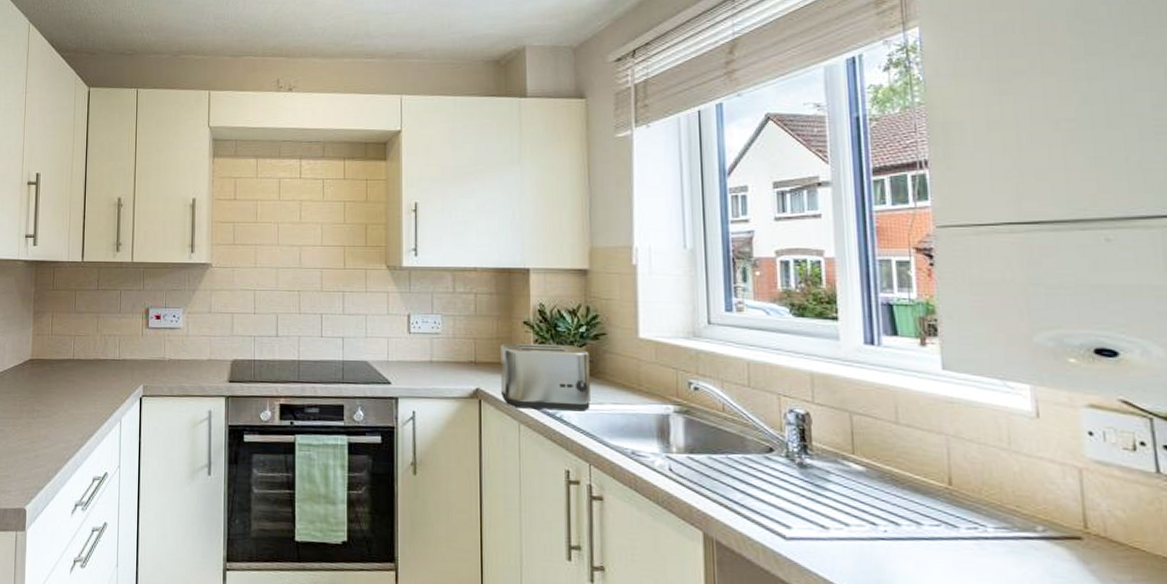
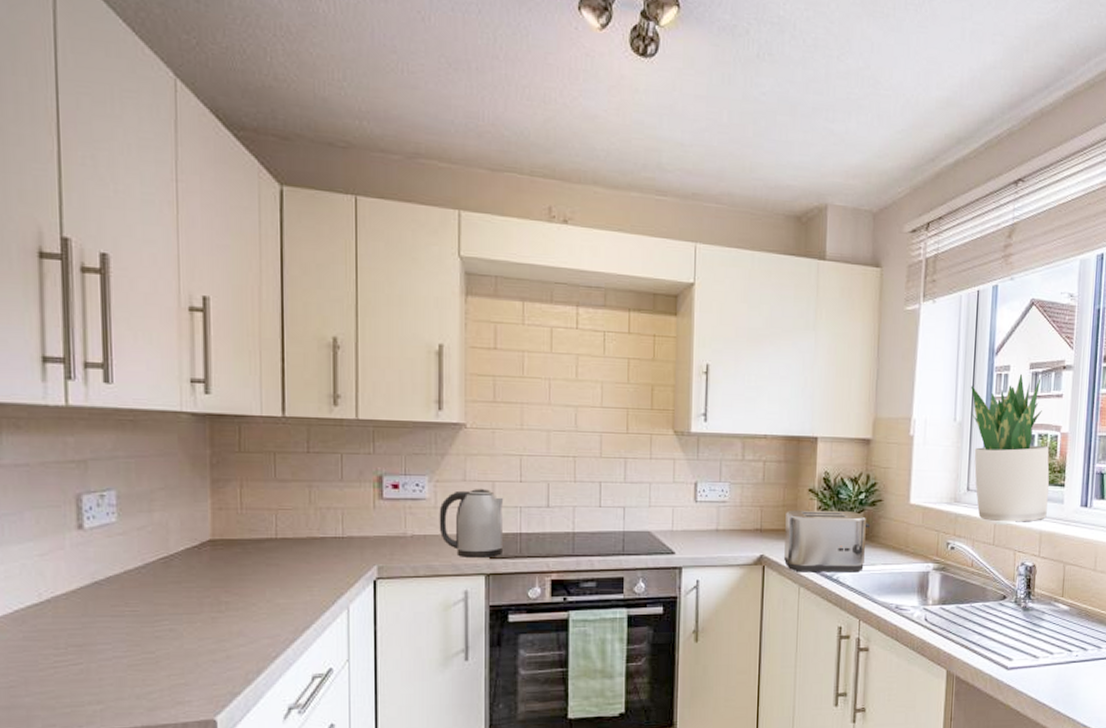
kettle: none [190,319,241,381] -> present [439,488,504,557]
planter: none [701,193,818,362] -> present [971,373,1050,522]

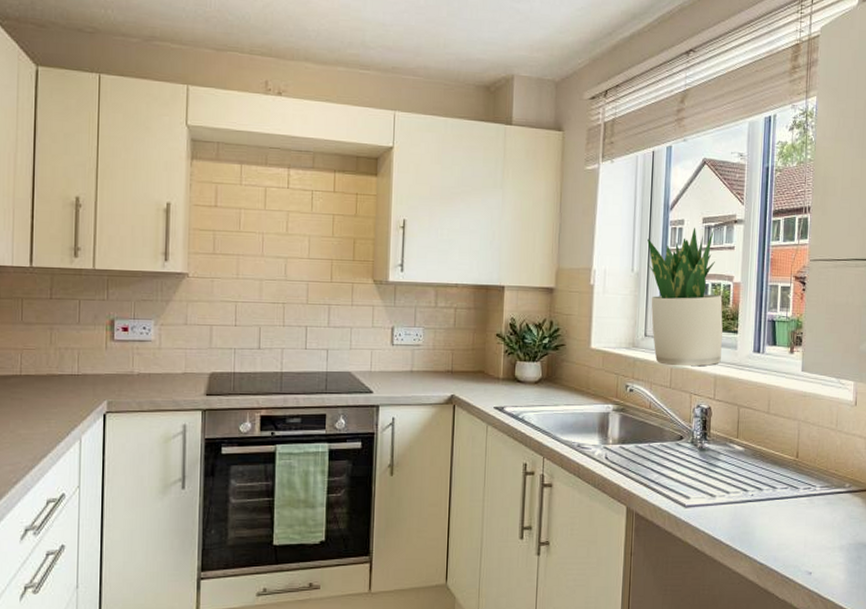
kettle: present [439,488,504,557] -> none [162,331,220,394]
toaster: present [784,509,870,573] -> none [473,353,553,413]

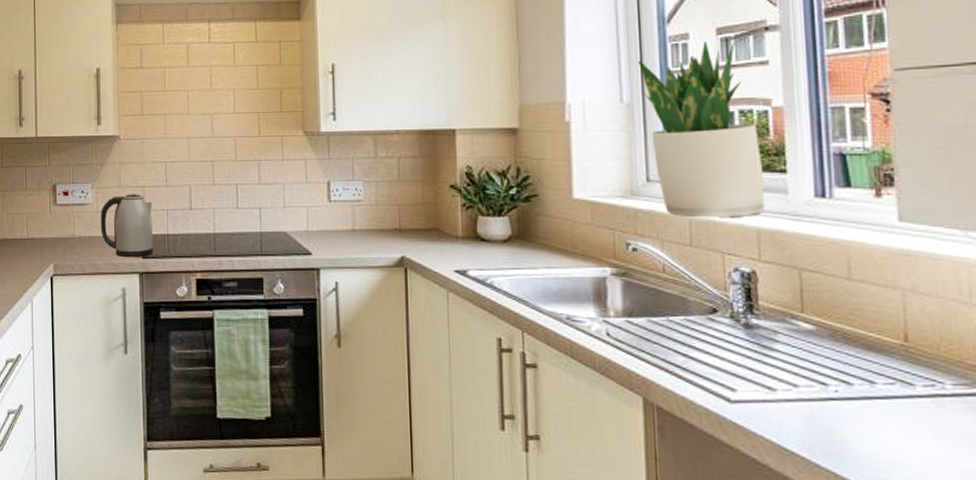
kettle: none [162,331,220,394] -> present [100,193,154,257]

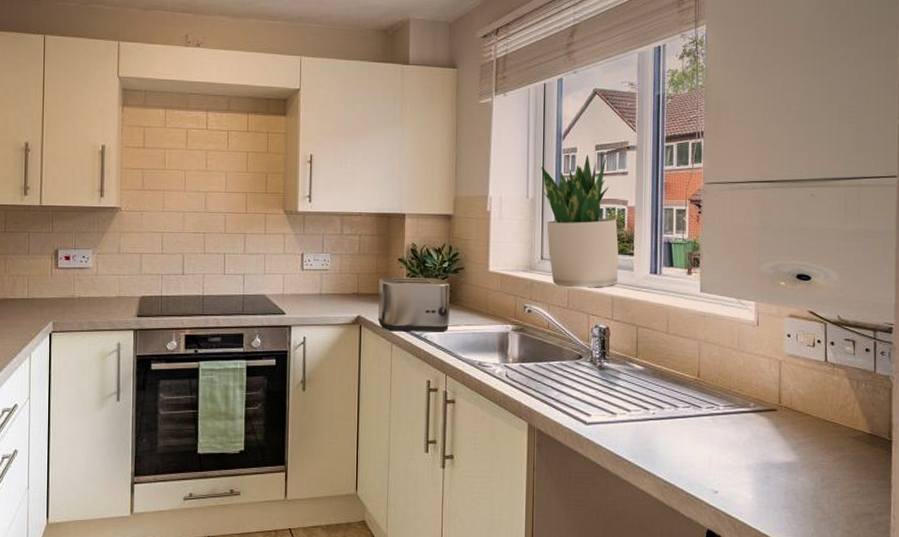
kettle: present [100,193,154,257] -> none [99,259,149,316]
toaster: none [426,207,525,277] -> present [378,276,453,332]

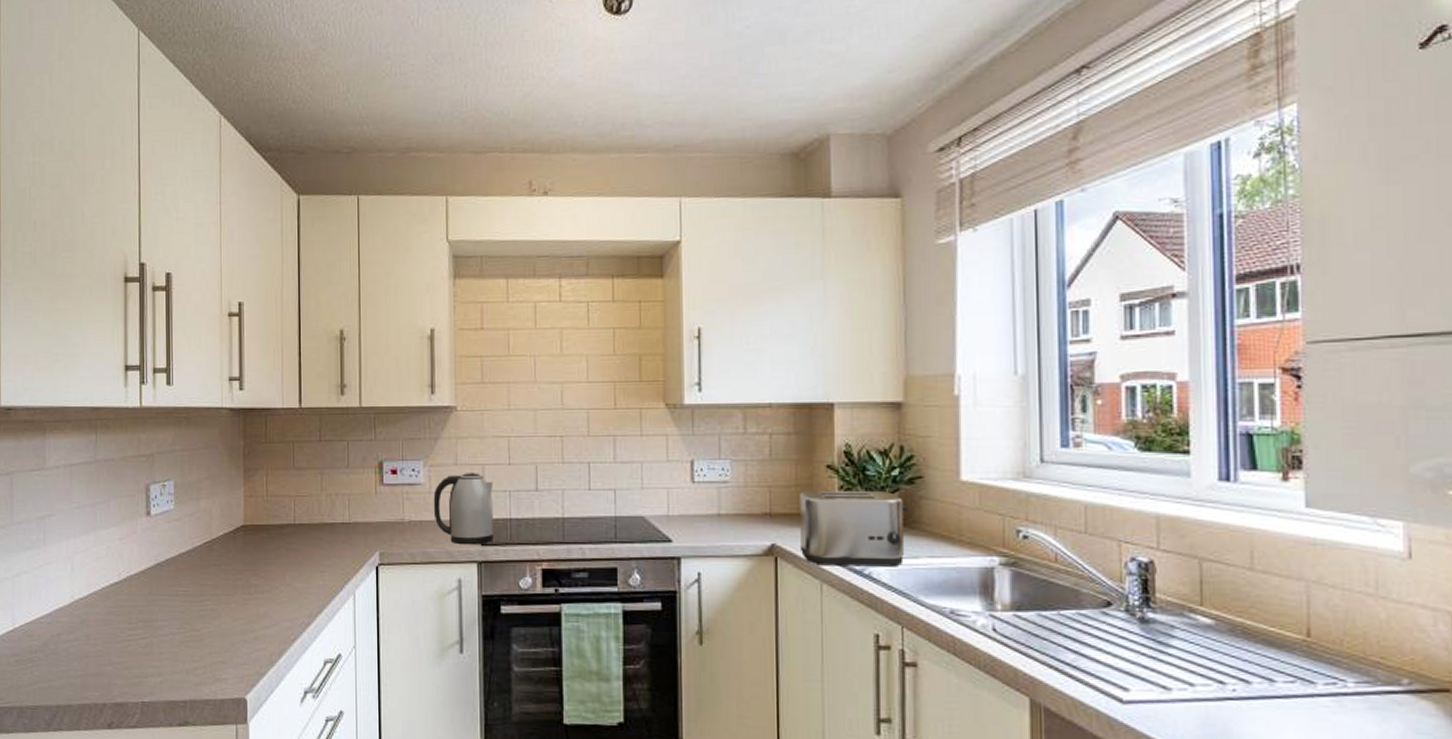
kettle: none [99,259,149,316] -> present [433,472,495,544]
planter: present [541,154,618,288] -> none [1035,306,1165,503]

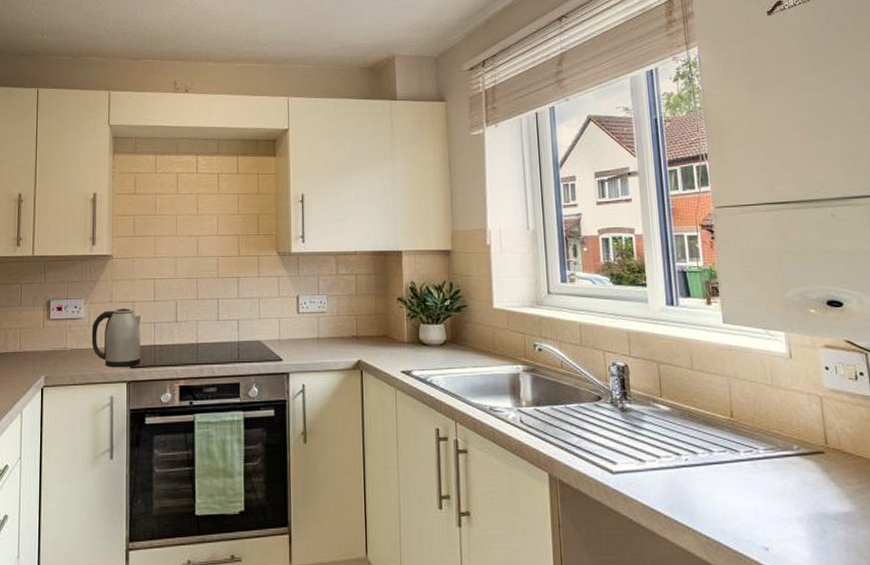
toaster: present [800,490,908,567] -> none [378,316,457,376]

